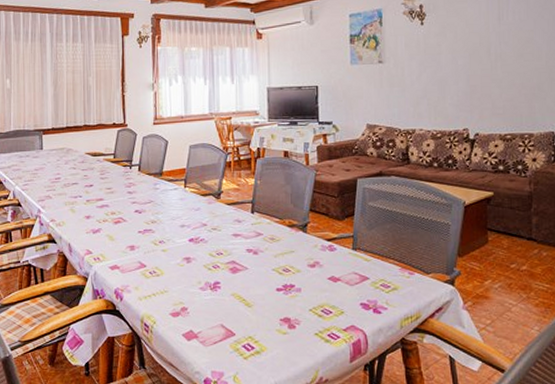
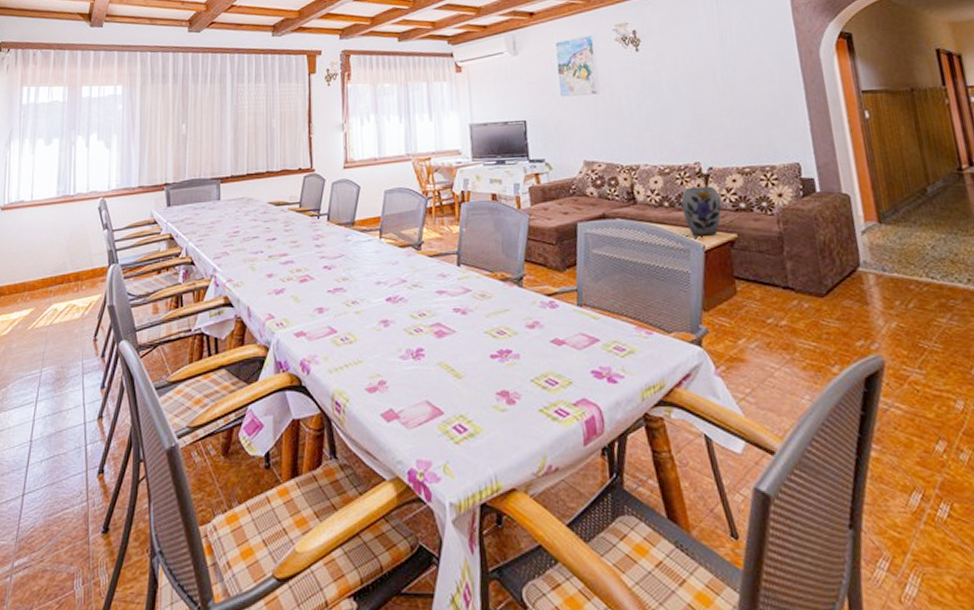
vase: none [448,150,482,194] -> present [680,186,722,237]

